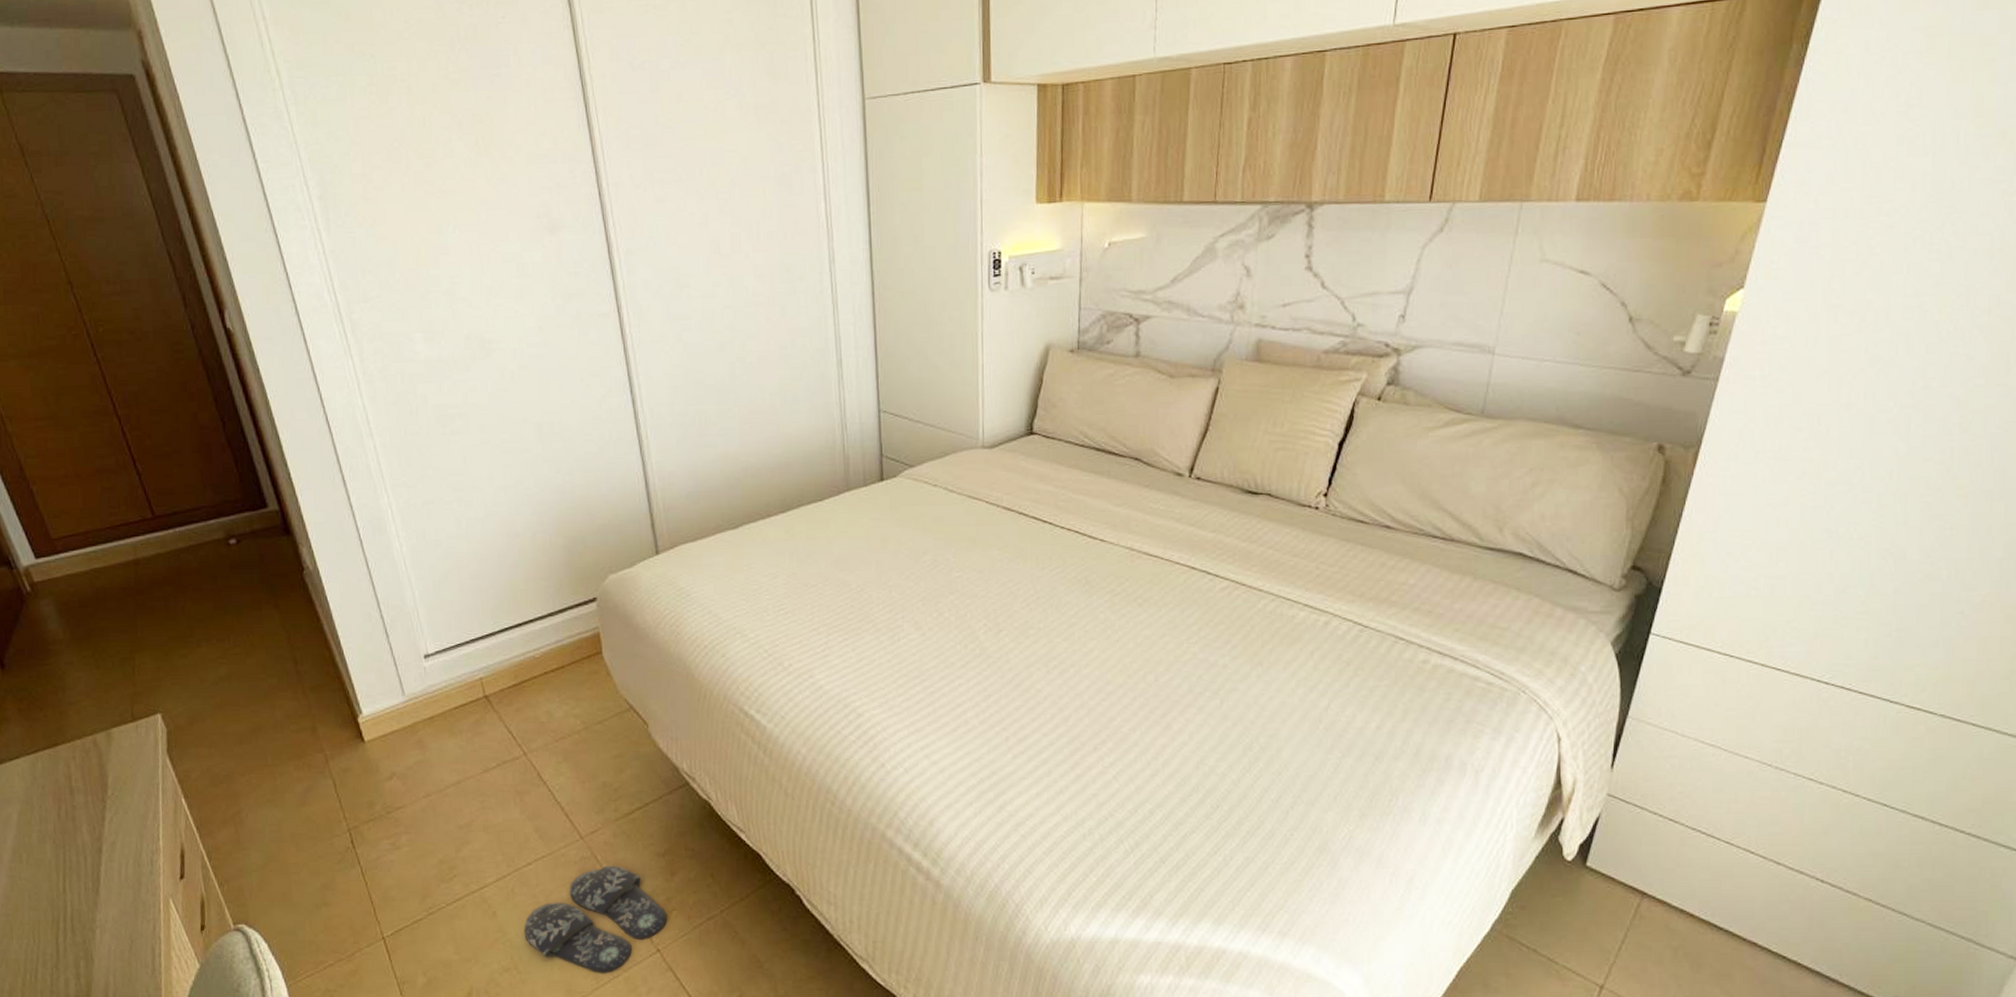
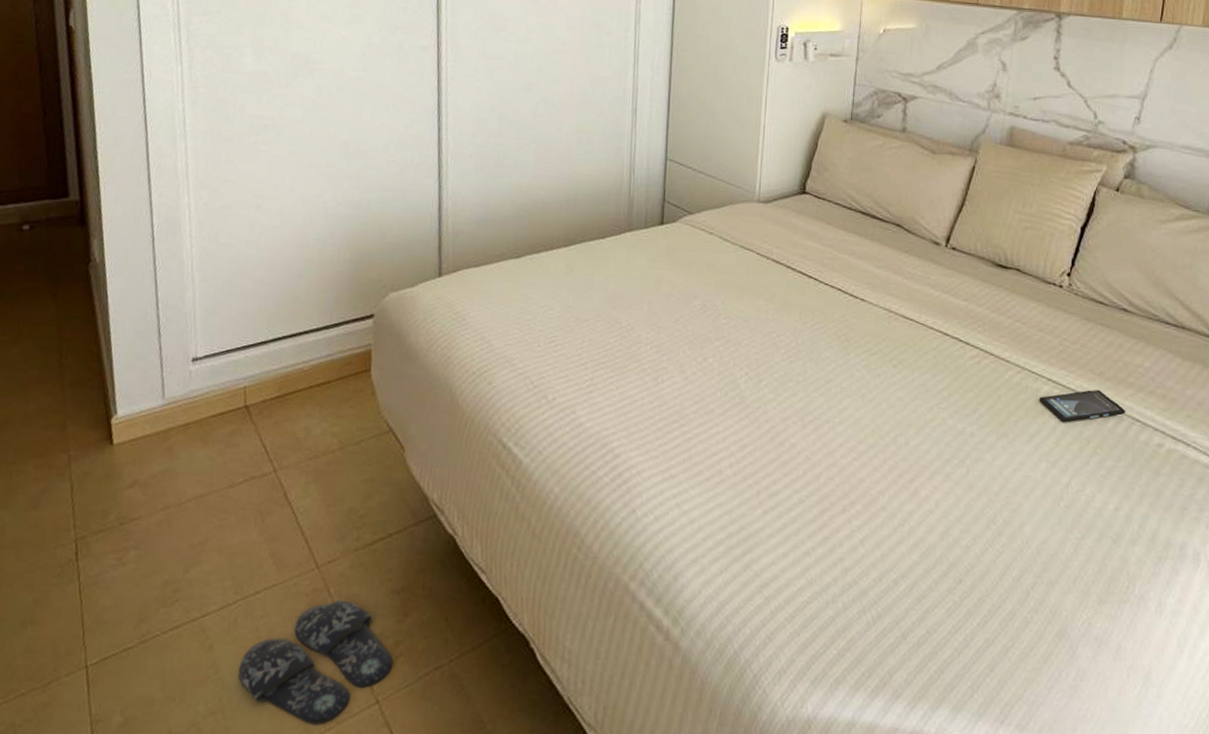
smartphone: none [1296,610,1388,647] -> present [1039,389,1125,423]

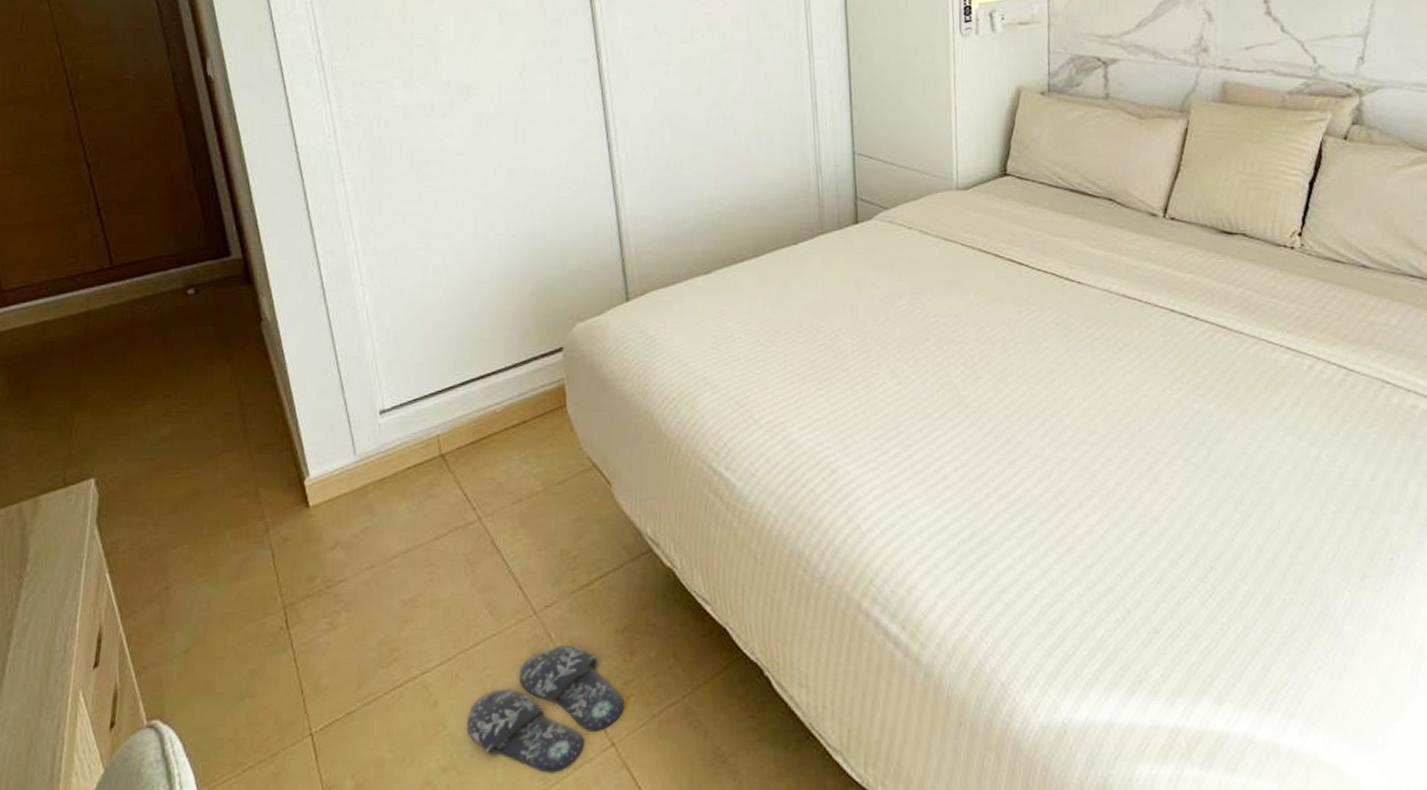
smartphone: present [1039,389,1125,423] -> none [1279,353,1373,393]

